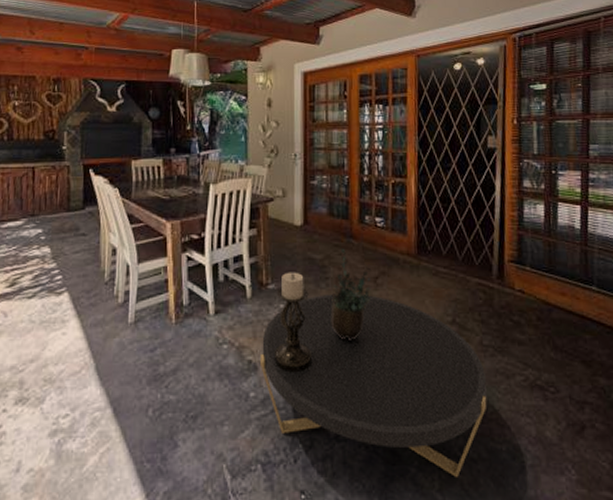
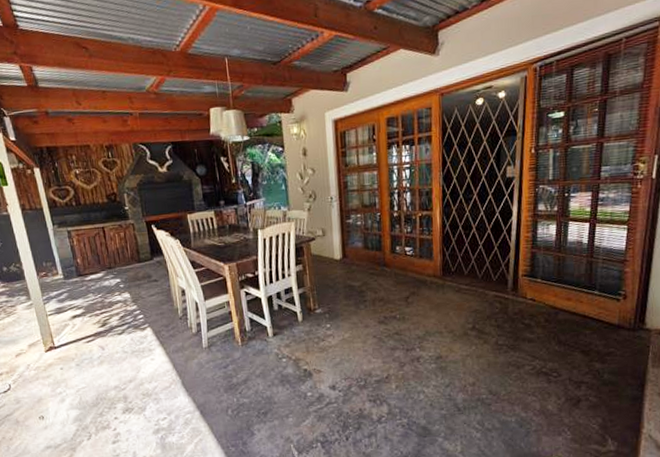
coffee table: present [261,294,487,477] -> none [314,312,501,442]
candle holder: present [274,272,313,373] -> none [323,298,357,376]
potted plant: present [330,248,372,340] -> none [370,275,404,349]

